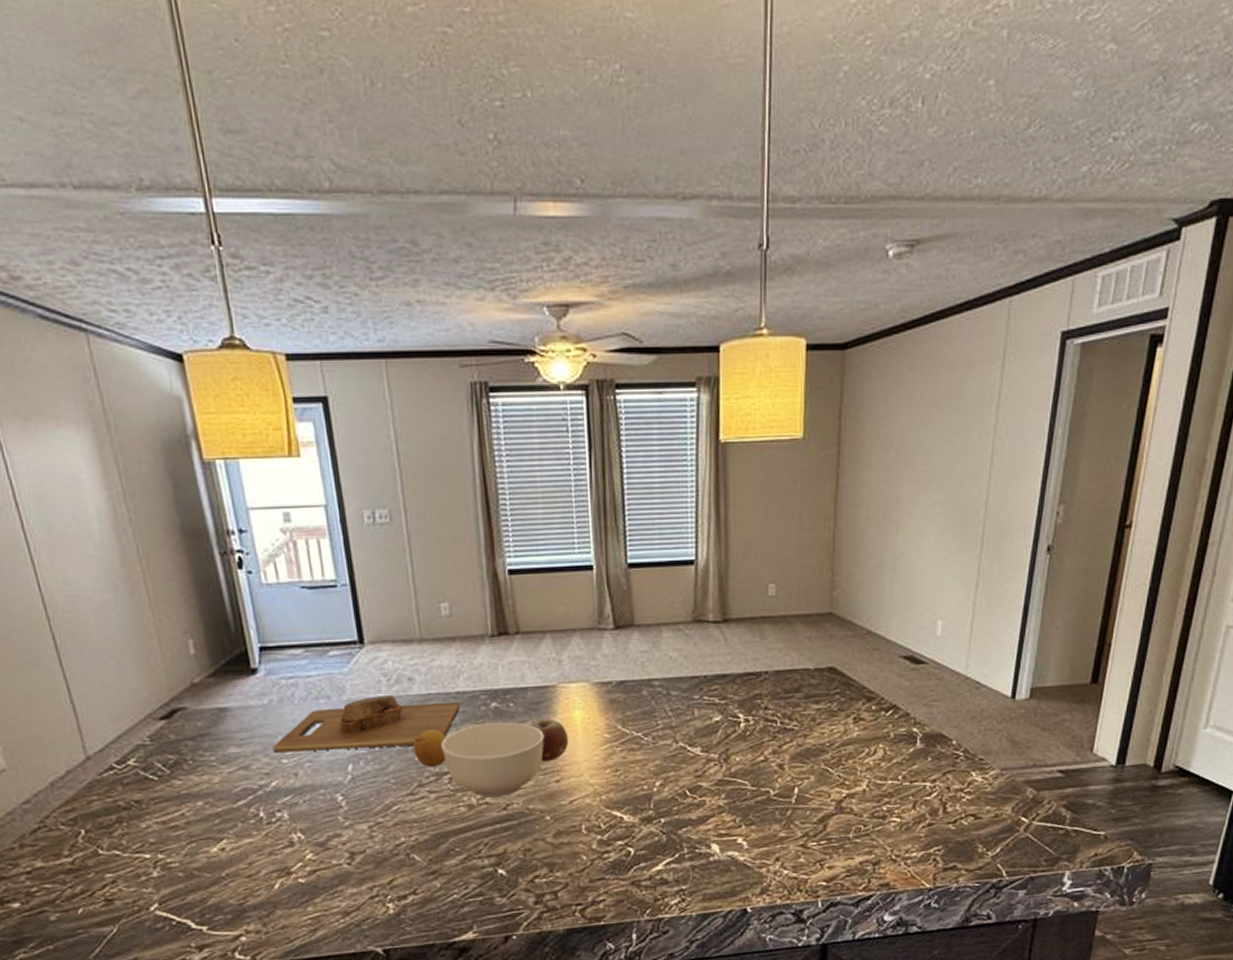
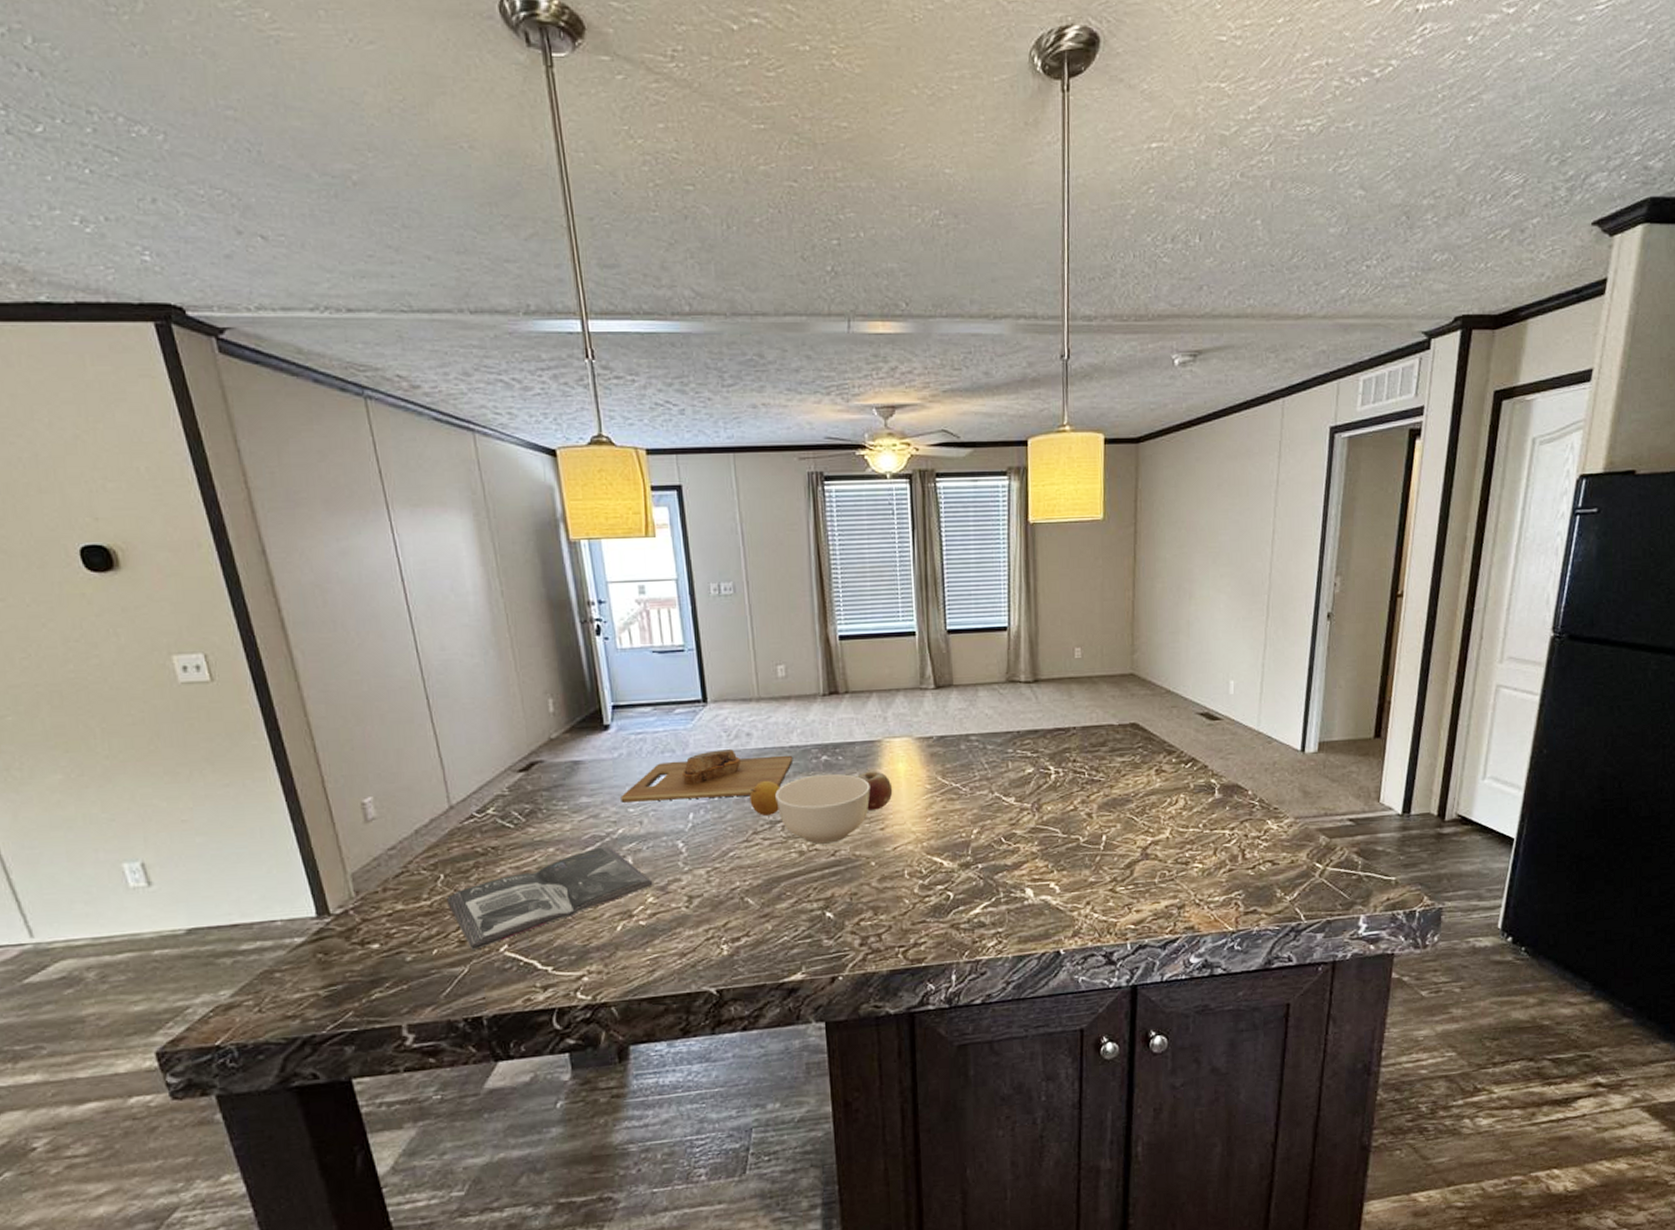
magazine: none [89,800,312,909] -> present [447,846,653,950]

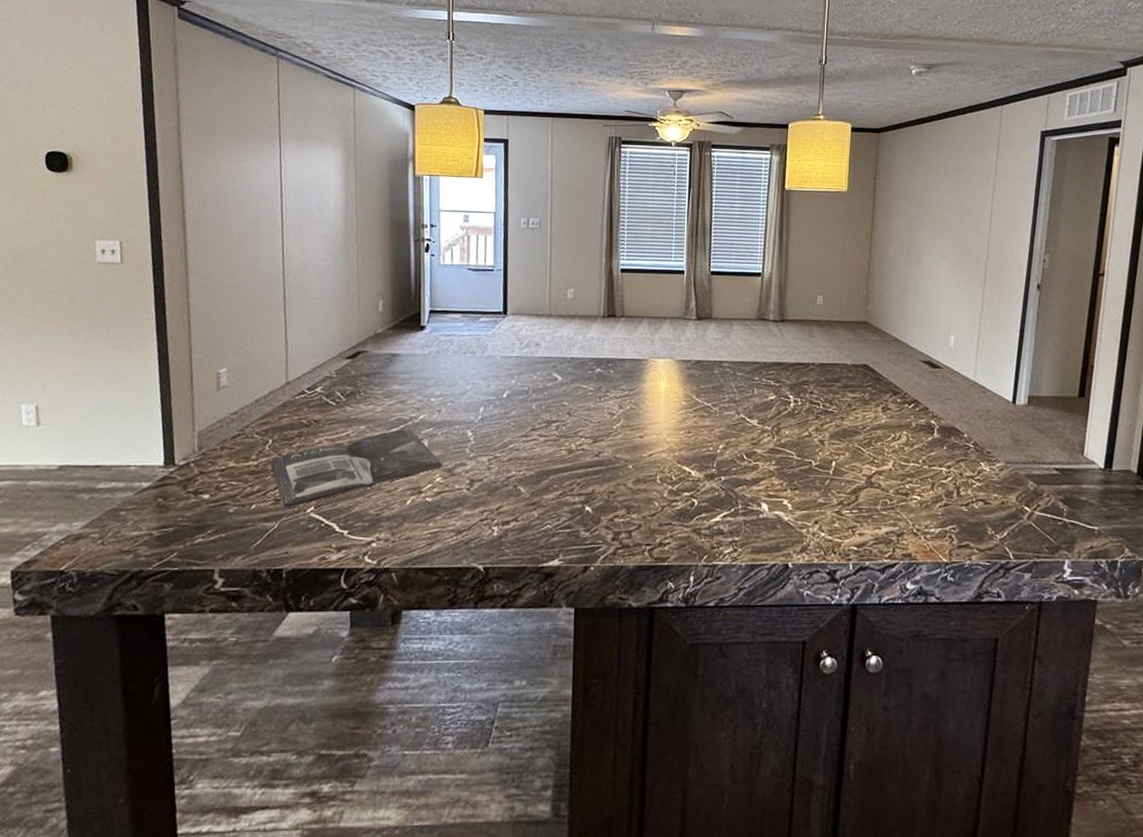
cutting board: present [621,749,794,803] -> none [425,355,572,396]
fruit: present [749,780,781,816] -> none [532,384,559,415]
bowl: present [775,773,871,844] -> none [553,384,635,445]
fruit: present [857,771,893,810] -> none [624,385,654,419]

